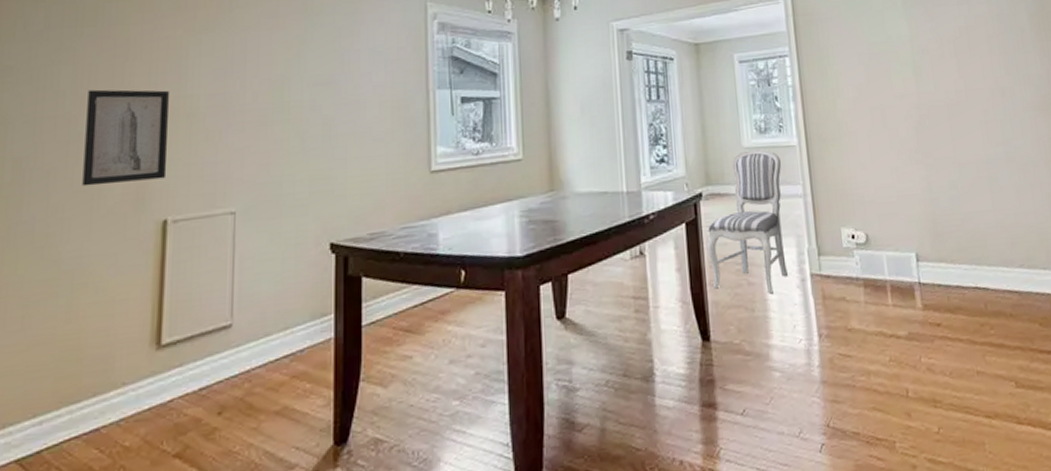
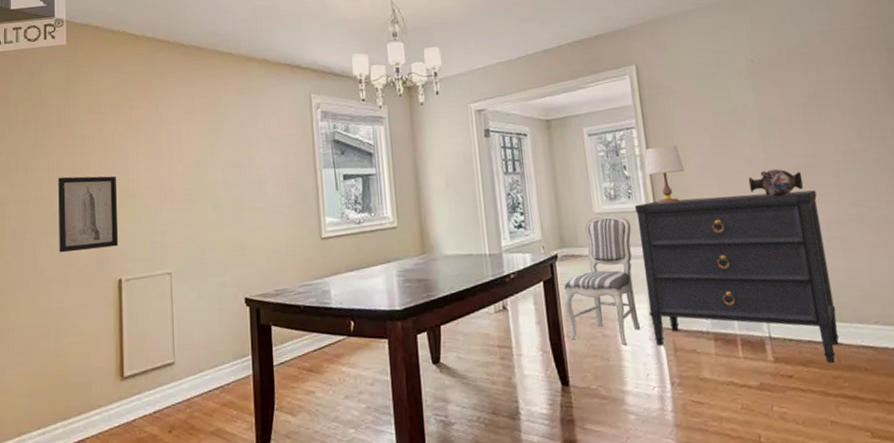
dresser: none [785,128,986,309] -> present [634,190,840,363]
table lamp: none [797,76,837,140] -> present [645,145,684,205]
decorative vase: none [900,104,954,133] -> present [748,169,804,197]

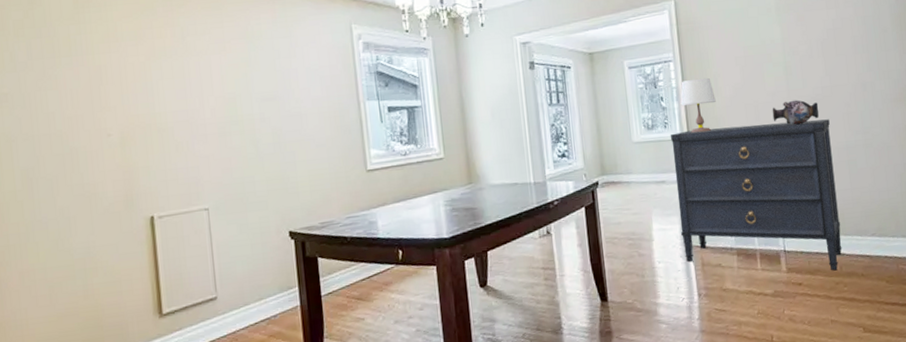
wall art: present [58,176,119,253] -> none [73,109,148,191]
dining chair: present [564,214,640,346] -> none [604,143,672,263]

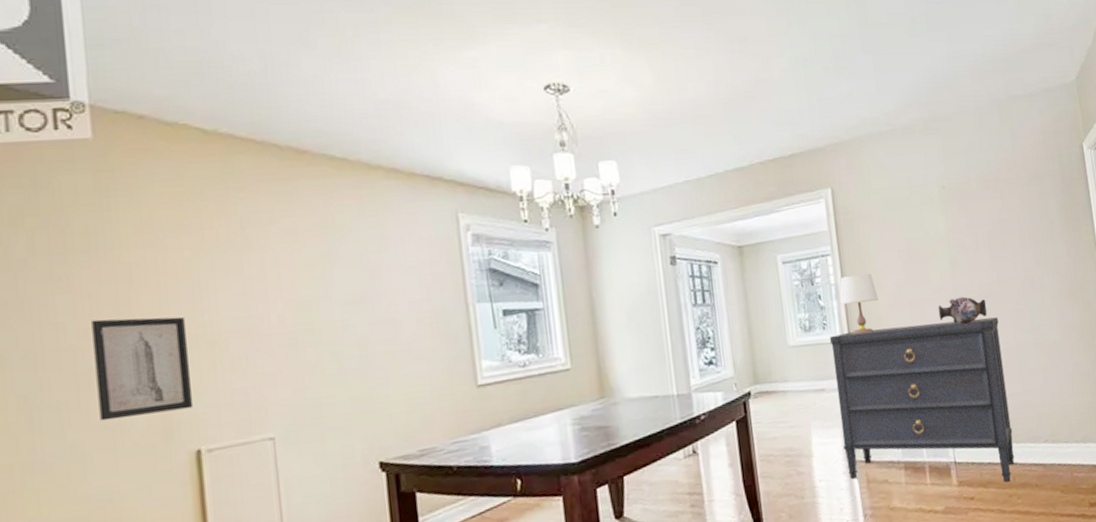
wall art: none [73,109,148,191] -> present [91,316,194,421]

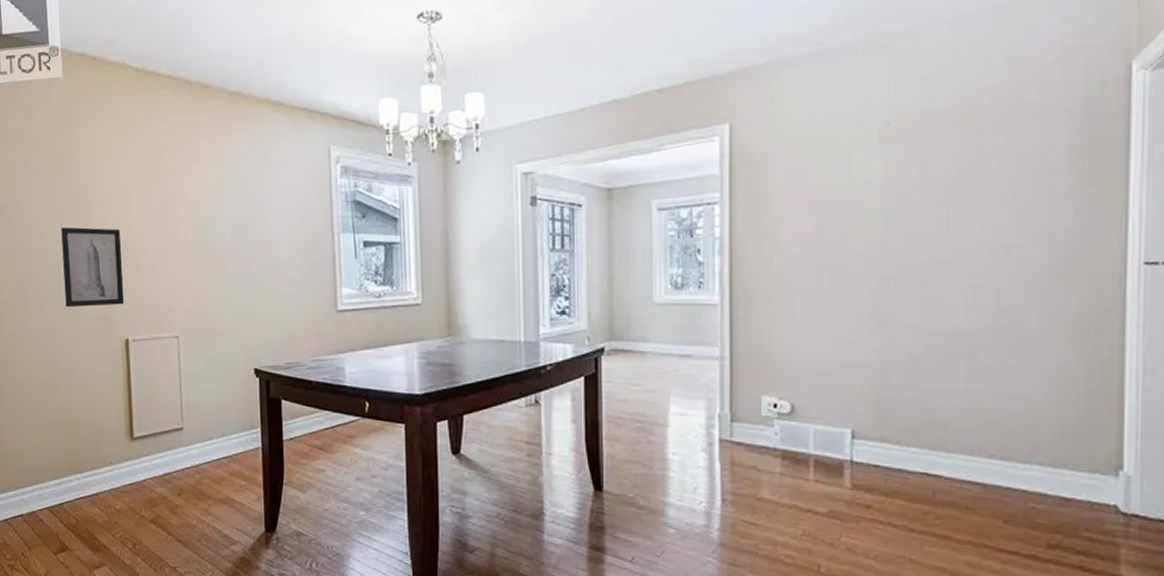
dresser: present [829,317,1015,482] -> none [704,292,944,496]
table lamp: present [840,273,878,335] -> none [724,227,774,298]
decorative vase: present [938,296,988,324] -> none [856,264,929,298]

